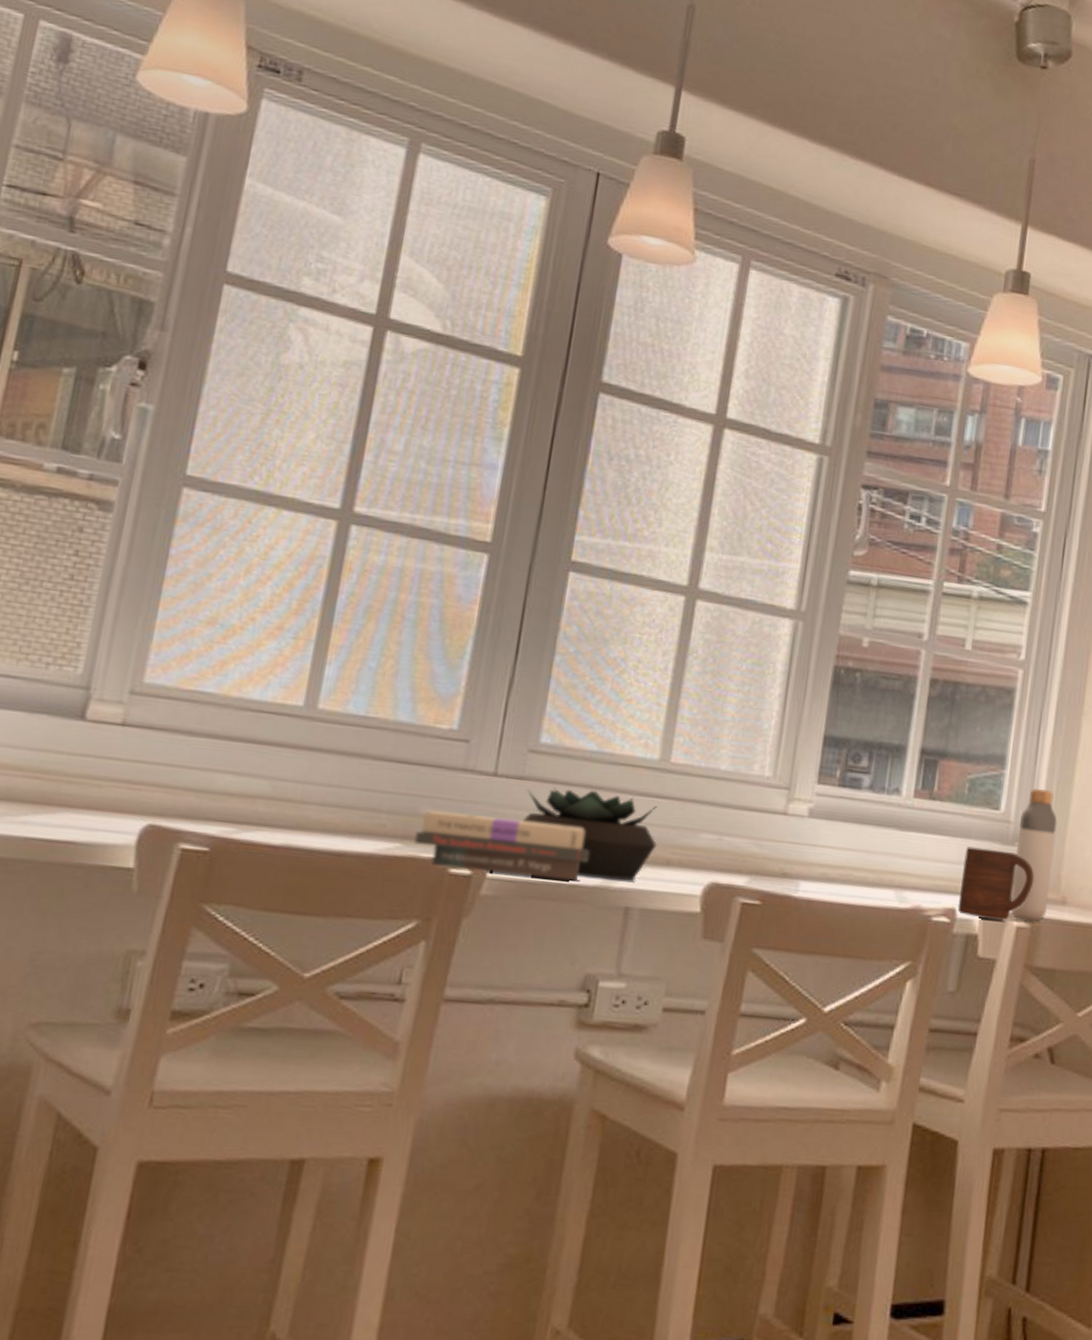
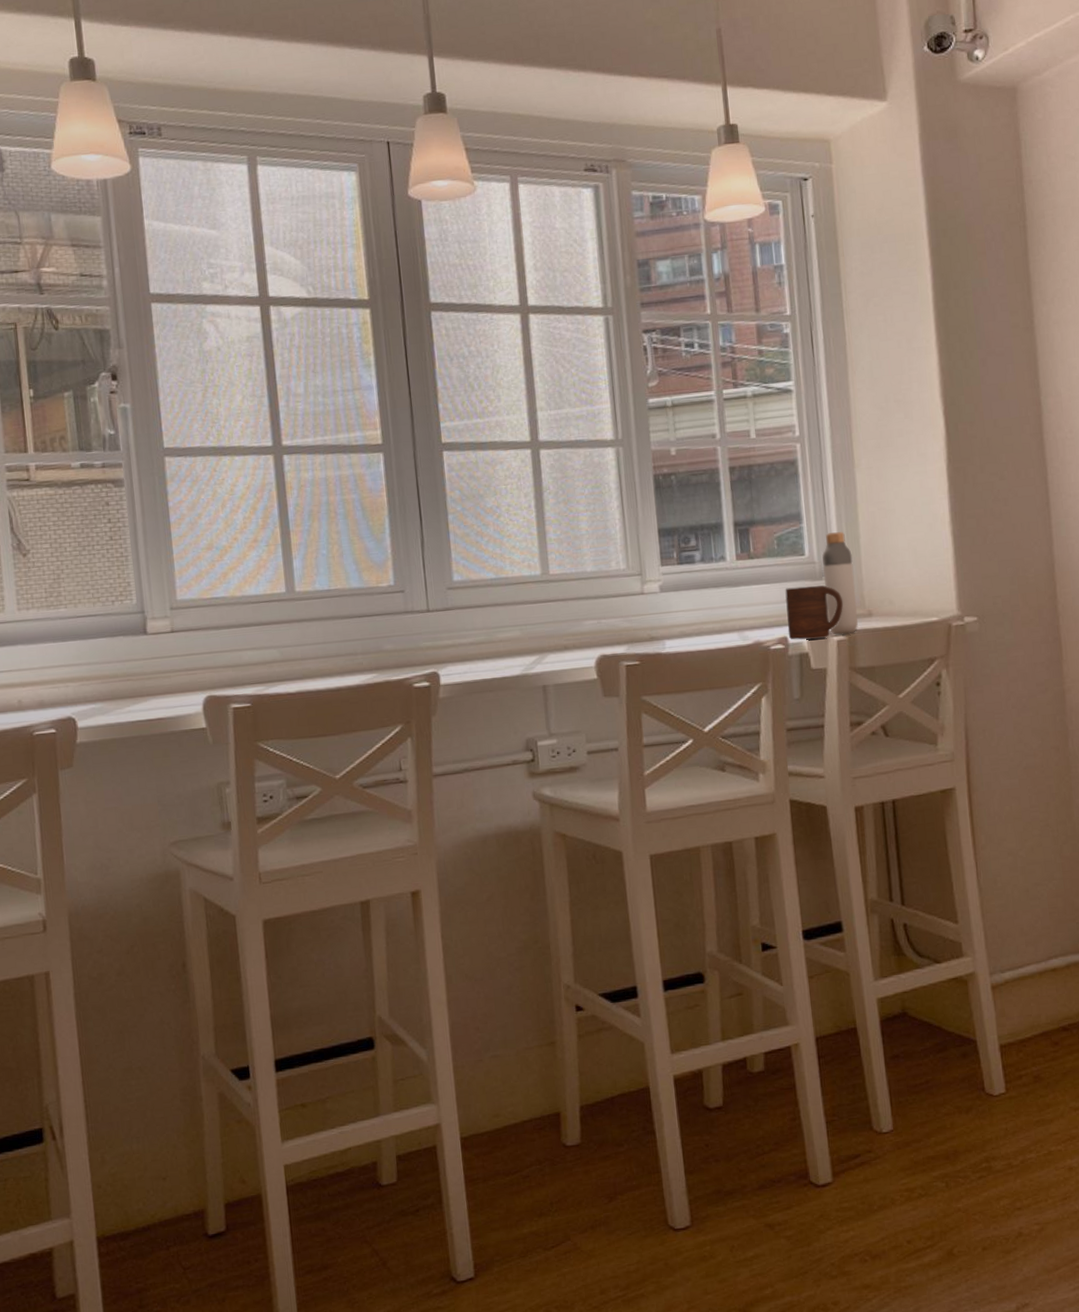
books: present [414,809,590,881] -> none [384,635,509,685]
succulent plant: present [522,787,657,881] -> none [453,605,555,670]

